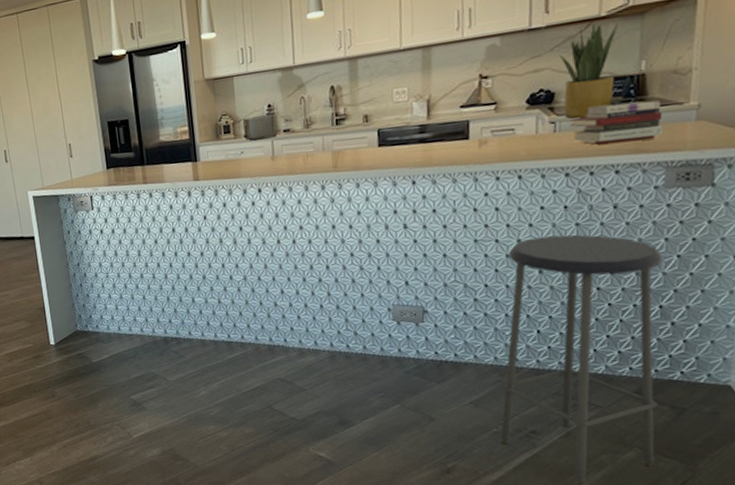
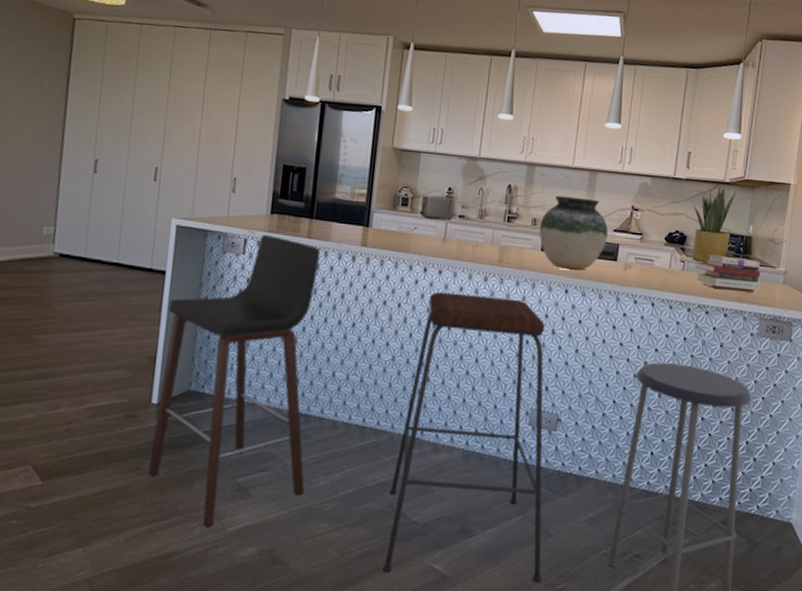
bar stool: none [43,188,189,436] -> present [147,235,321,528]
bar stool: none [264,201,429,463] -> present [382,291,545,583]
vase: none [372,78,454,161] -> present [539,195,608,271]

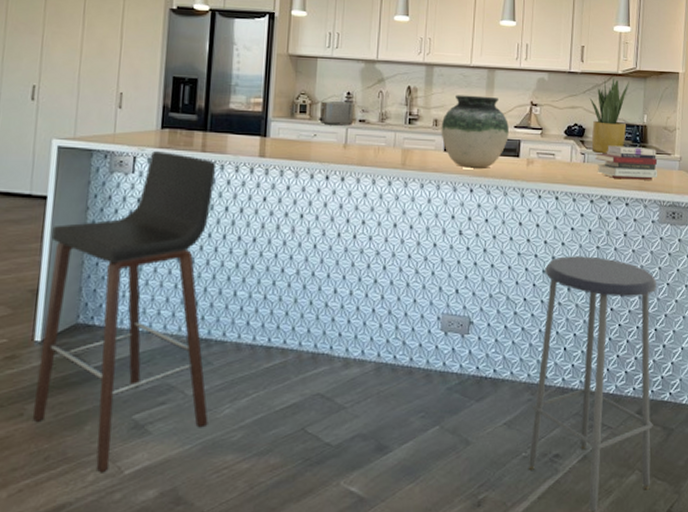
bar stool: present [382,291,545,583] -> none [295,199,462,501]

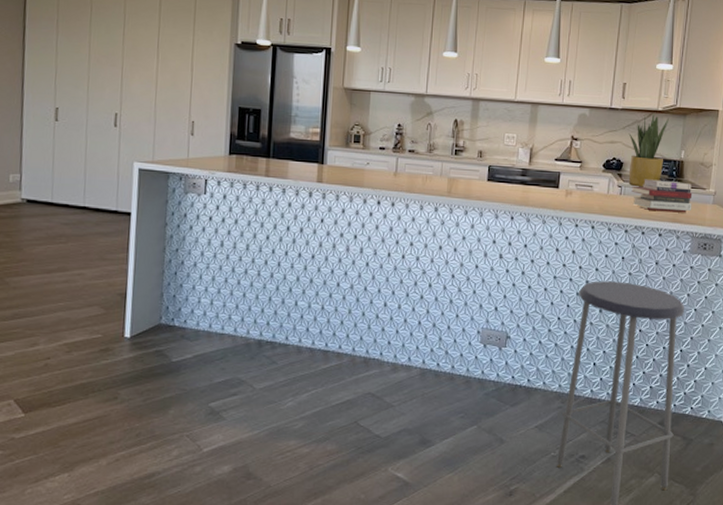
bar stool: present [32,151,217,473] -> none [125,175,279,450]
toaster: present [319,100,355,126] -> none [371,132,405,155]
vase: present [441,95,509,170] -> none [485,128,550,199]

